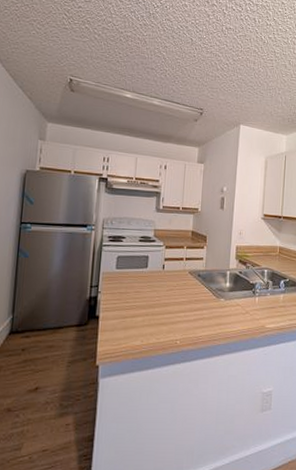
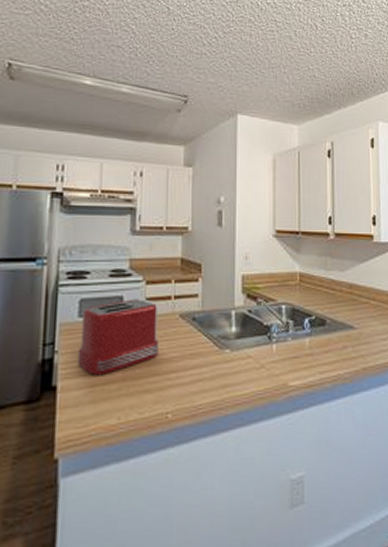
toaster: none [114,258,173,310] -> present [77,299,158,375]

